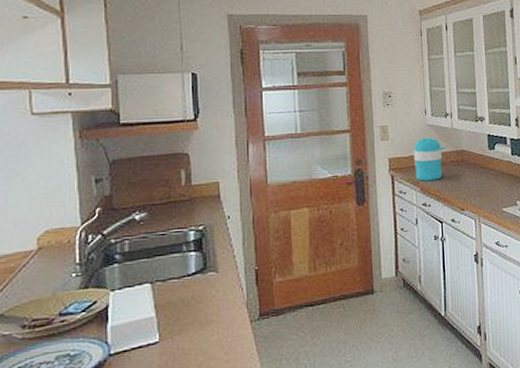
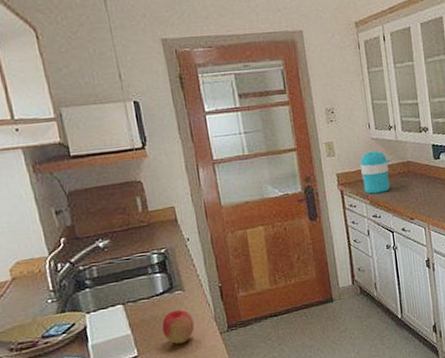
apple: none [189,292,224,331] -> present [162,310,195,345]

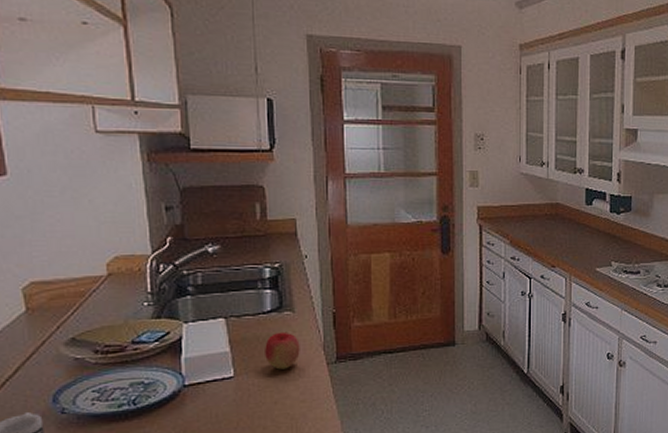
coffee maker: present [360,151,392,194] -> none [505,187,540,233]

